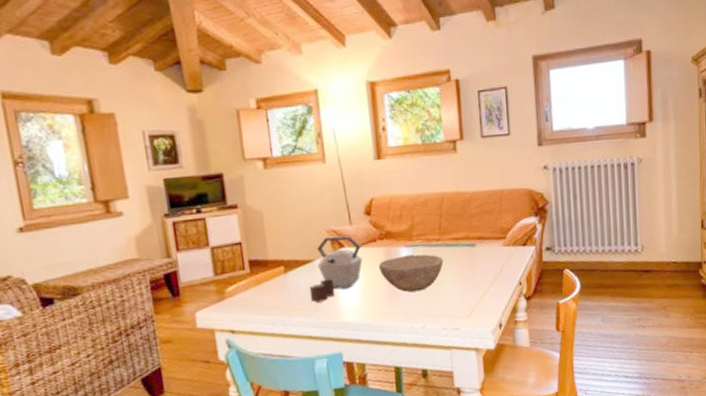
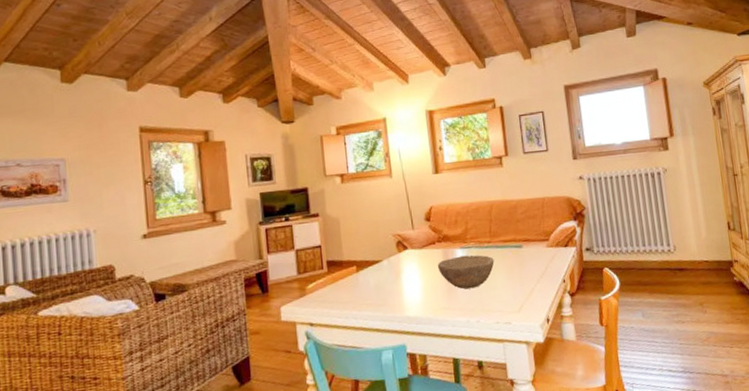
kettle: present [309,235,363,303] -> none [377,239,424,299]

